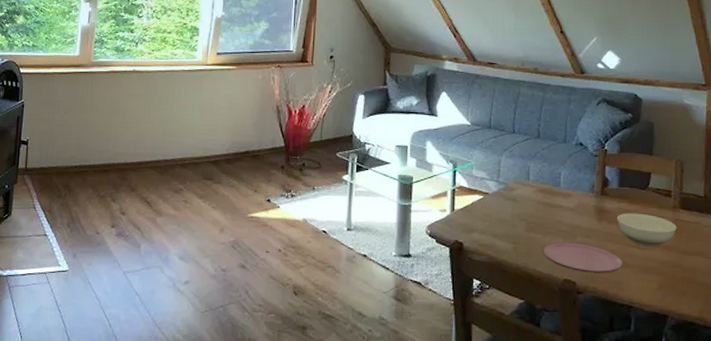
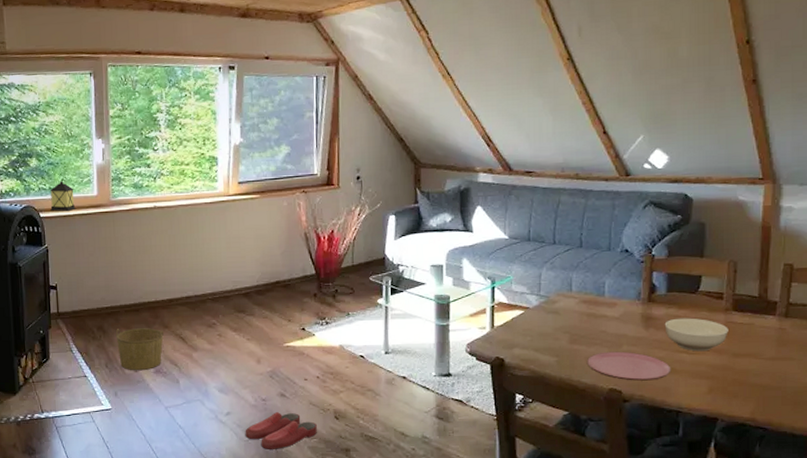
lamp: none [31,39,57,70] -> present [49,181,76,212]
basket: none [81,188,130,233] -> present [115,328,164,371]
slippers: none [202,283,275,323] -> present [245,411,317,449]

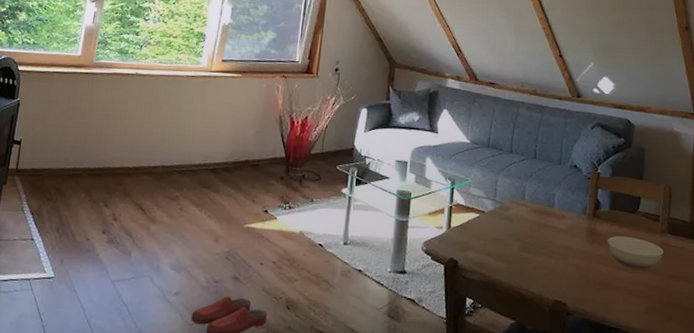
lamp: present [49,181,76,212] -> none [30,37,58,69]
basket: present [115,328,164,371] -> none [72,192,124,239]
plate: present [587,351,671,381] -> none [535,262,612,296]

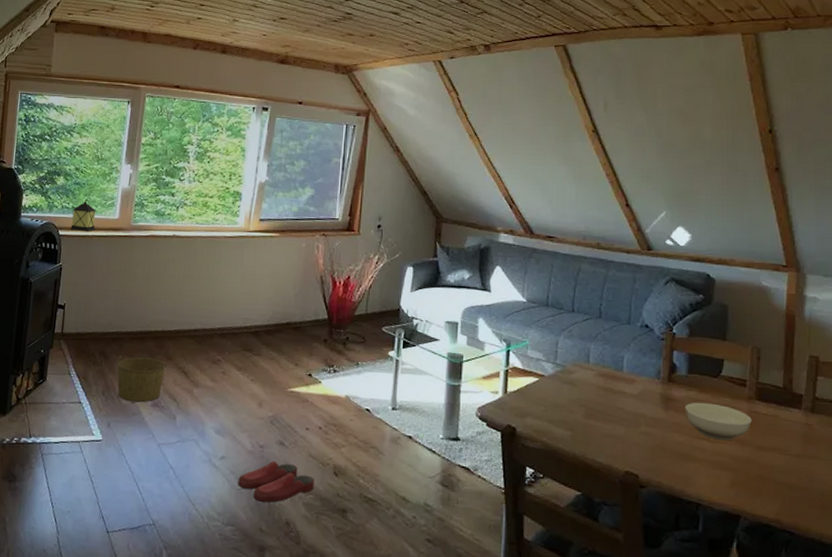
lamp: none [30,37,58,69] -> present [70,201,96,232]
basket: none [72,192,124,239] -> present [117,356,166,403]

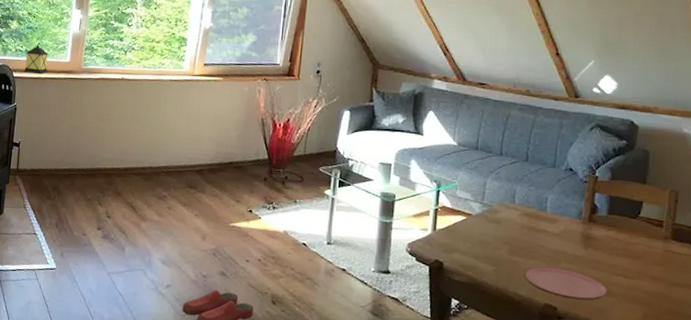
basket: present [117,356,166,403] -> none [69,191,116,235]
plate: none [603,430,691,467] -> present [525,266,608,301]
bowl: present [684,402,752,441] -> none [603,241,666,277]

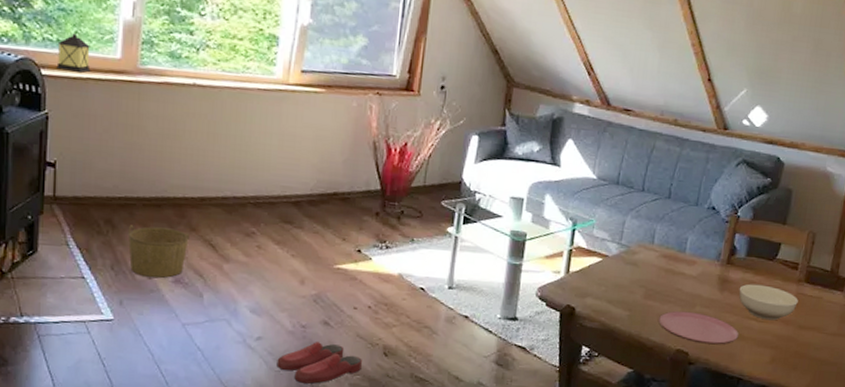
basket: none [69,191,116,235] -> present [127,225,189,279]
bowl: none [603,241,666,277] -> present [739,284,798,321]

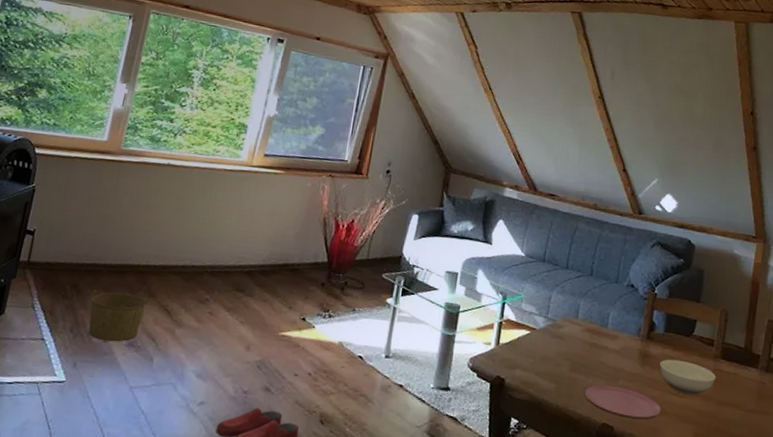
lamp: present [56,33,91,74] -> none [49,119,82,153]

